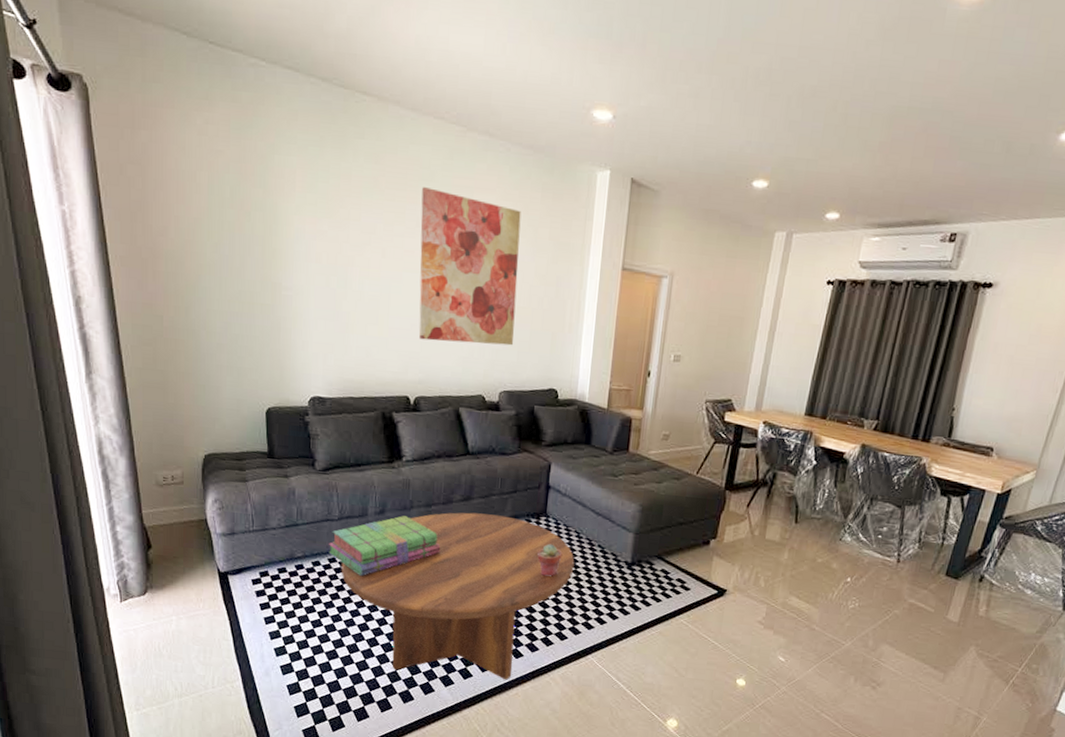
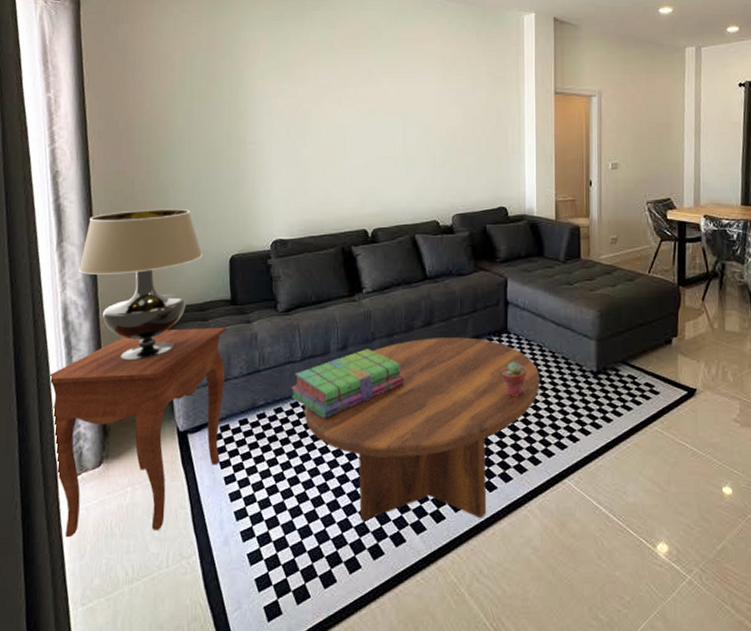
side table: none [89,475,264,656] -> present [49,327,226,538]
table lamp: none [110,348,238,502] -> present [78,209,203,361]
wall art: present [418,187,521,346] -> none [371,44,463,175]

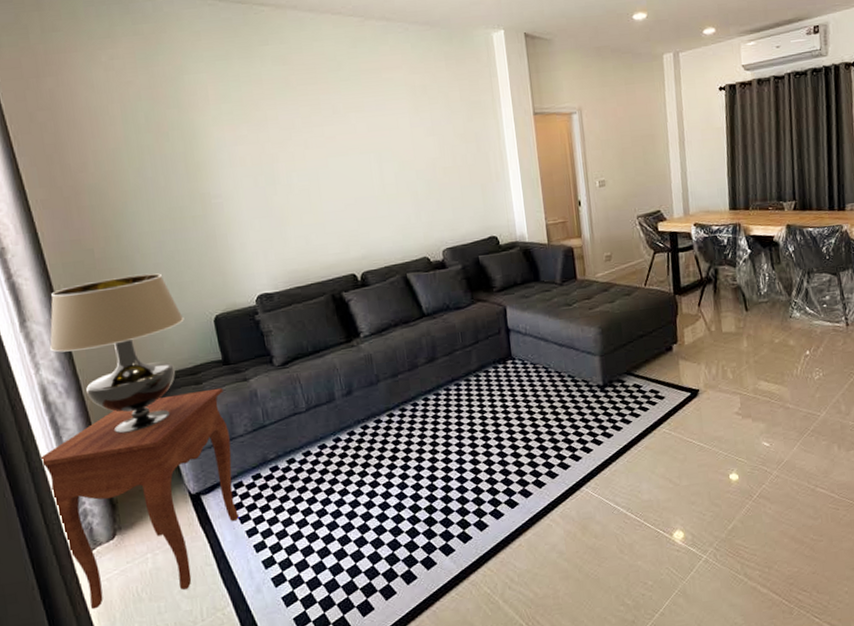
stack of books: present [291,349,405,418] -> none [301,391,416,463]
coffee table: present [304,337,540,521] -> none [317,368,550,552]
potted succulent: present [502,362,527,397] -> none [511,386,536,419]

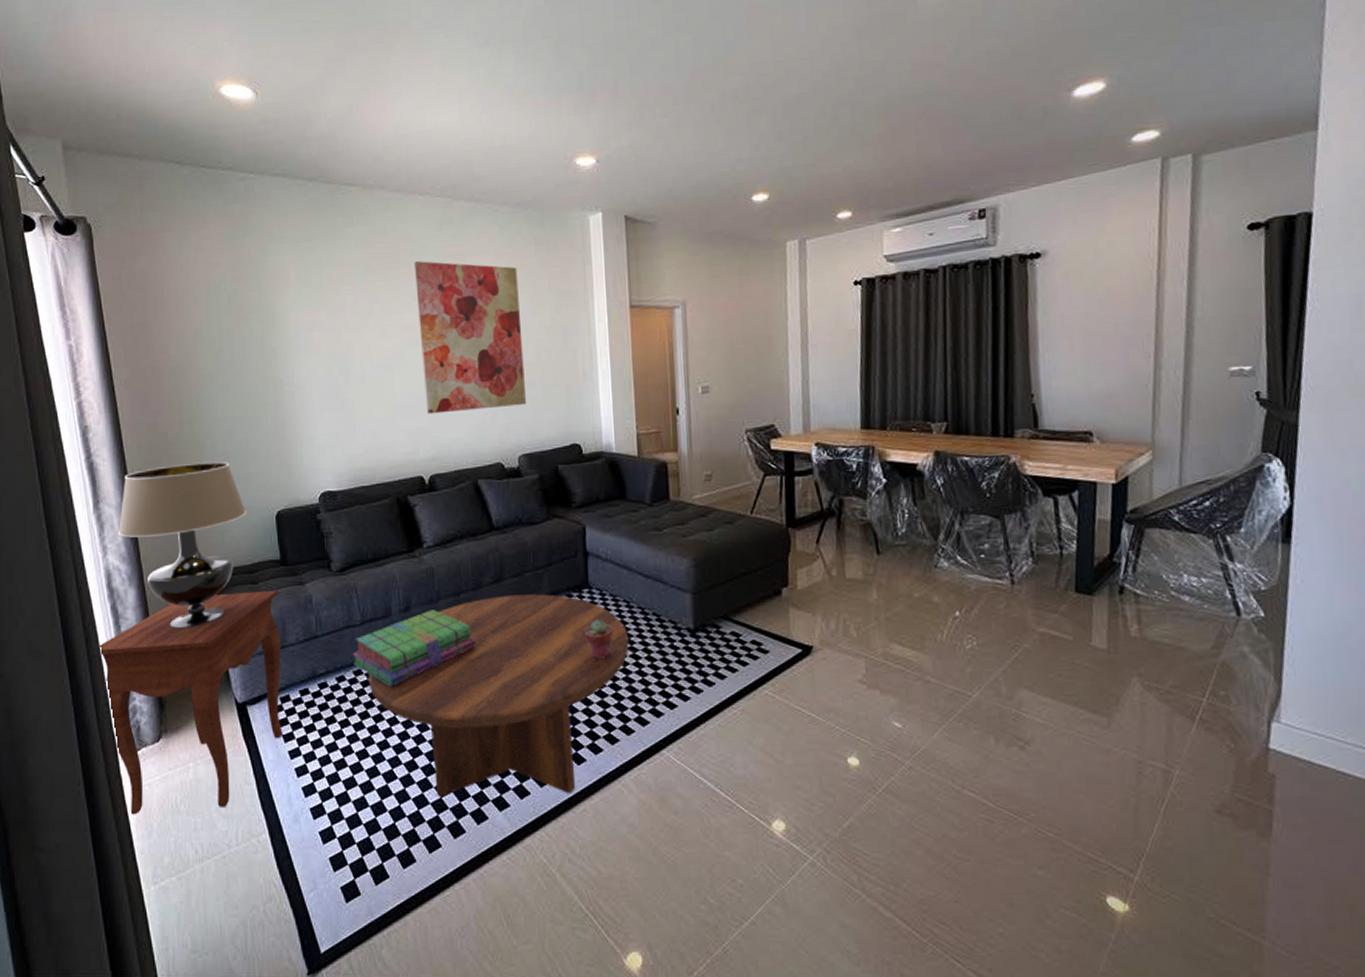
stack of books: none [301,391,416,463] -> present [353,610,476,686]
coffee table: none [317,368,550,552] -> present [368,594,630,797]
wall art: none [332,76,447,217] -> present [415,261,527,414]
potted succulent: none [511,386,536,419] -> present [585,620,614,660]

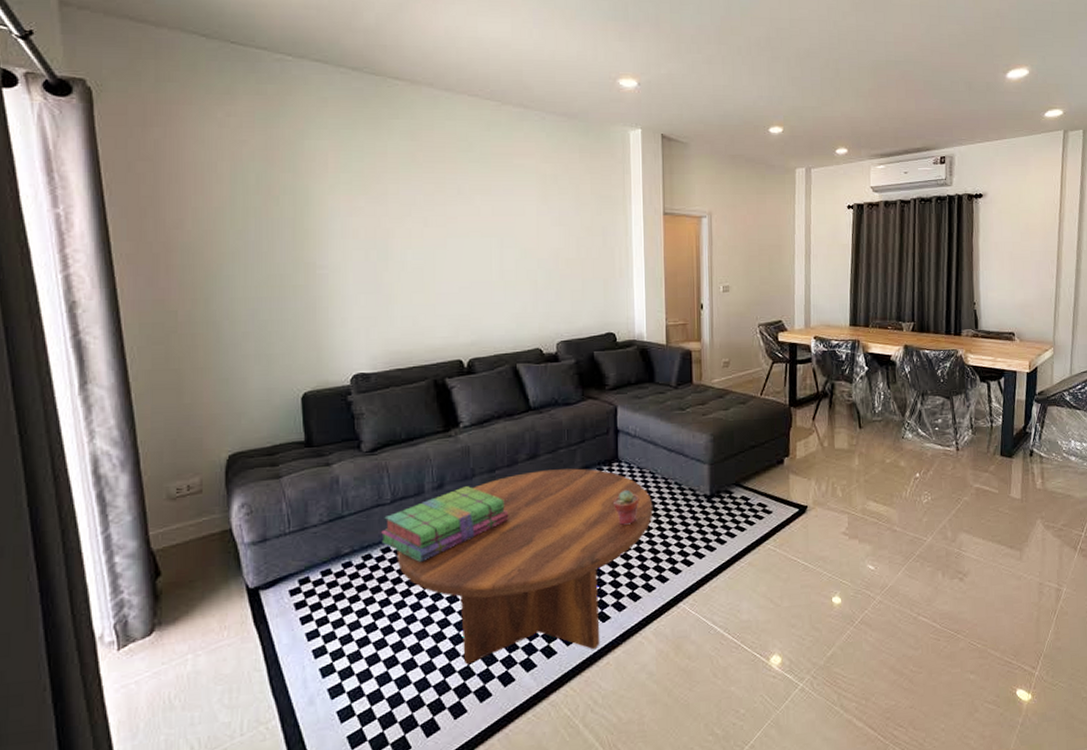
side table: present [99,589,283,815] -> none [78,471,301,717]
table lamp: present [117,462,247,629] -> none [109,343,268,516]
wall art: present [415,261,527,414] -> none [461,158,567,302]

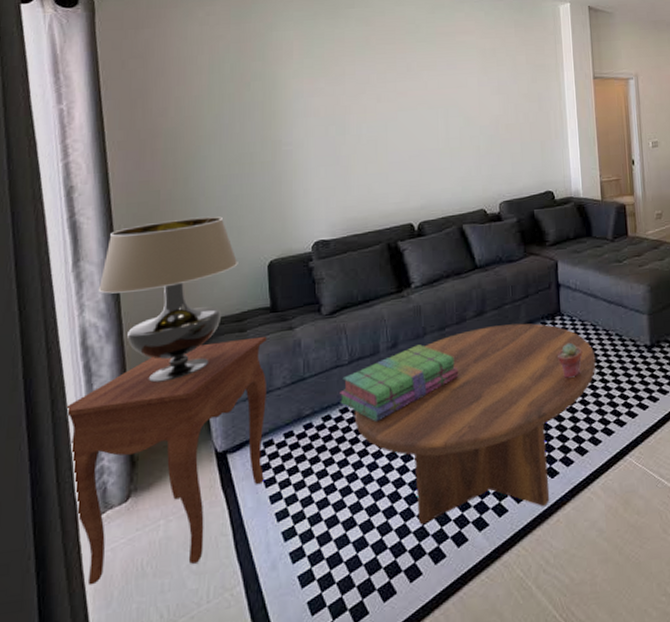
side table: none [78,471,301,717] -> present [65,336,267,586]
table lamp: none [109,343,268,516] -> present [98,216,238,383]

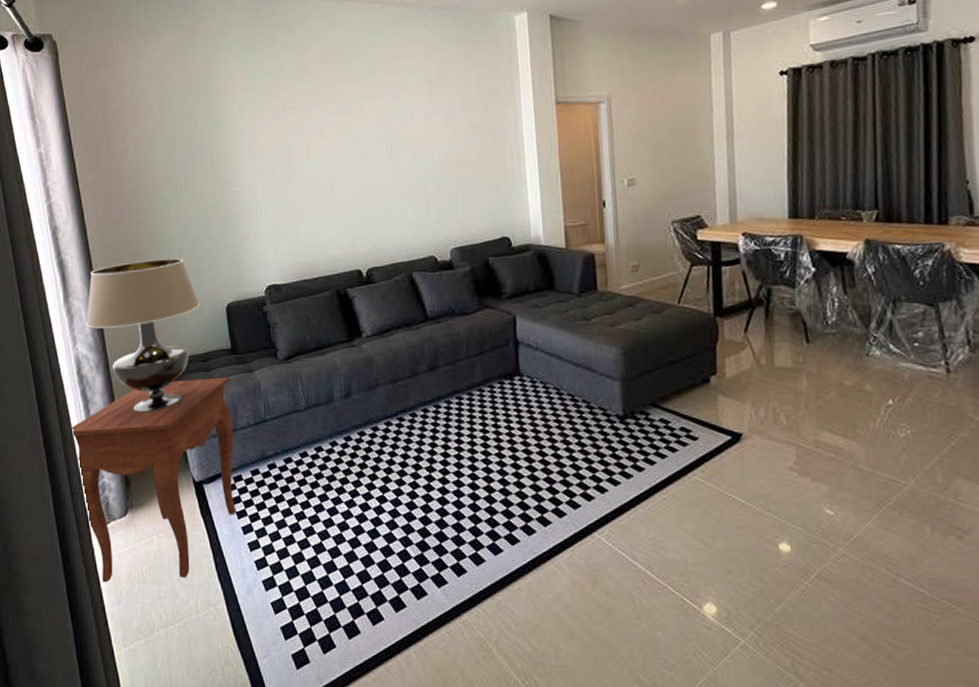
stack of books: present [340,344,459,421] -> none [299,396,413,468]
coffee table: present [354,323,596,525] -> none [313,381,560,573]
potted succulent: present [558,343,583,379] -> none [517,407,545,445]

